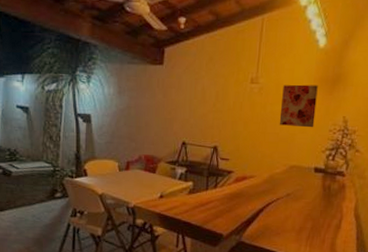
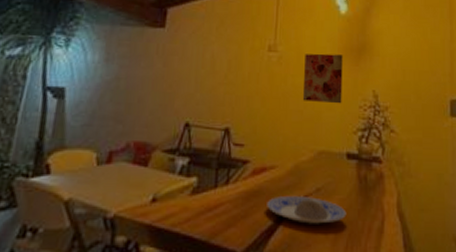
plate: none [246,198,311,219] -> present [267,195,347,224]

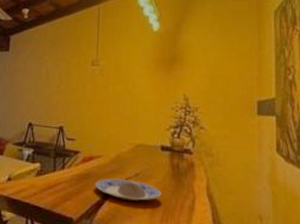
wall art: present [302,53,343,104] -> none [121,65,156,106]

